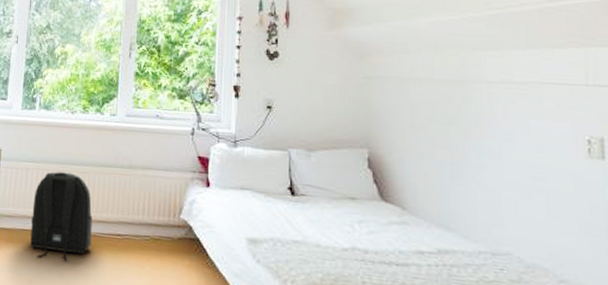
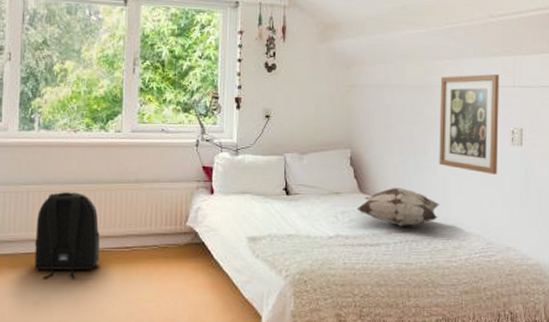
decorative pillow: none [377,198,490,247] -> present [357,188,441,227]
wall art: none [482,69,569,193] -> present [439,74,500,174]

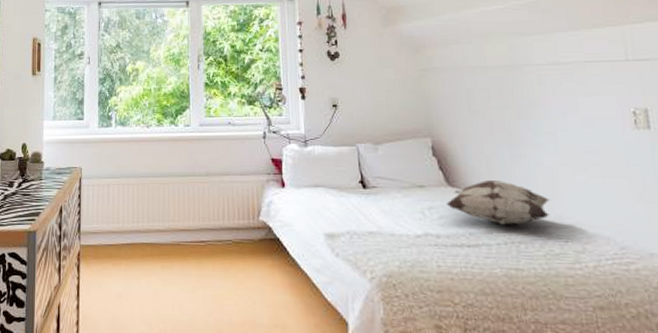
backpack: present [35,192,100,279] -> none [116,185,176,271]
wall art: present [439,74,500,174] -> none [530,48,621,164]

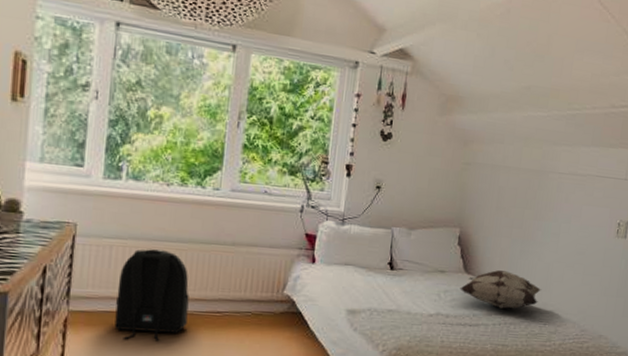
backpack: none [116,185,176,271] -> present [114,249,189,340]

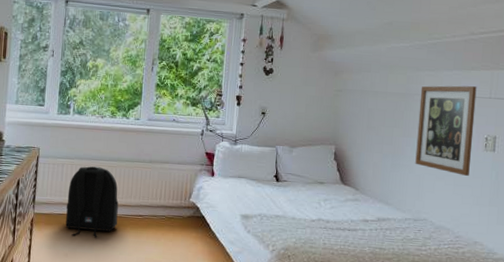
decorative pillow: present [460,270,542,310] -> none [338,181,415,217]
wall art: none [545,163,614,264] -> present [415,85,477,176]

